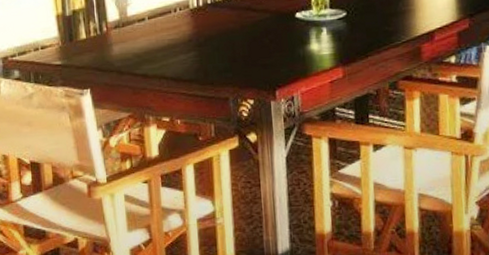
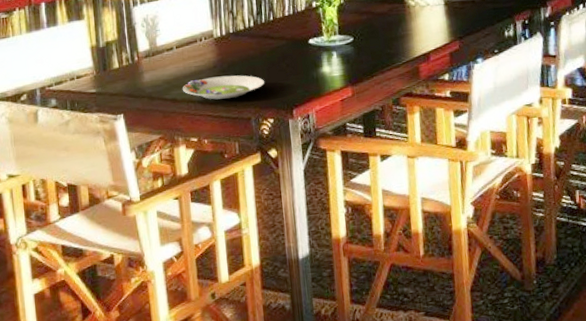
salad plate: none [155,50,244,77] -> present [183,75,264,100]

